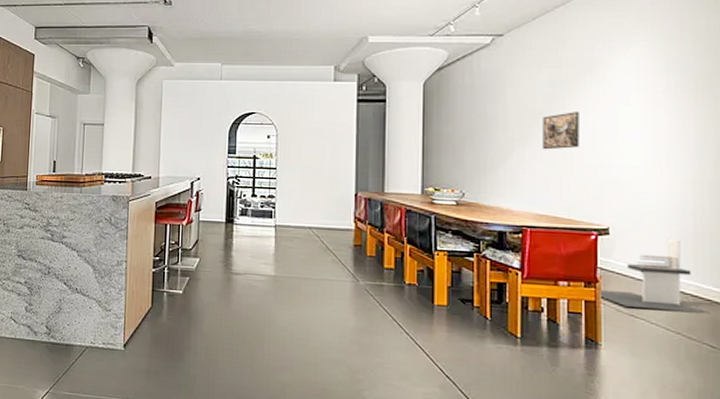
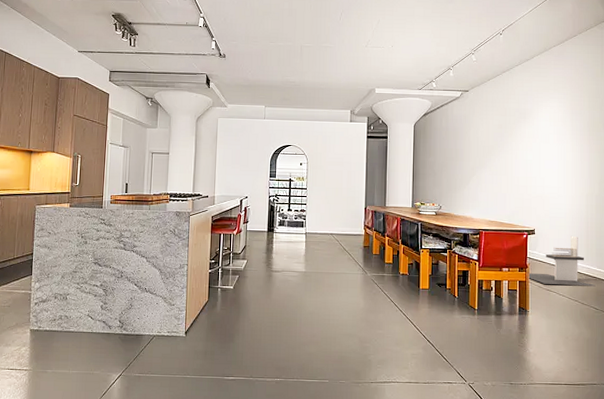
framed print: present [542,112,579,150] -> none [493,147,517,175]

